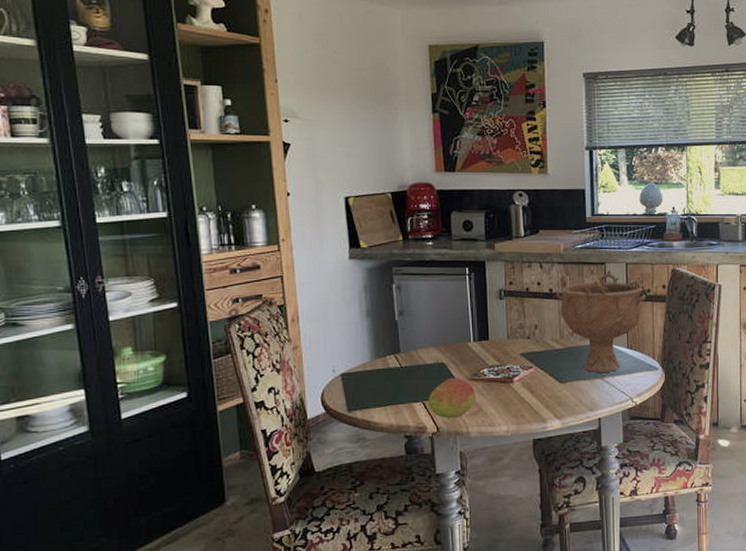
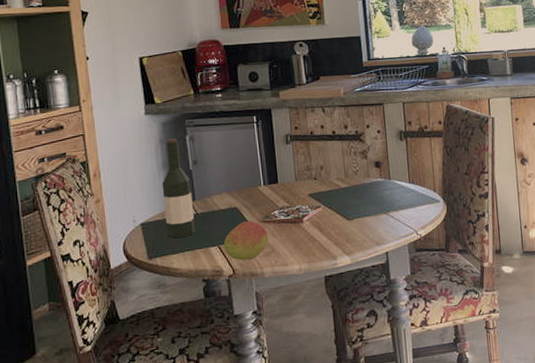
wine bottle: none [364,286,399,390] -> present [162,138,196,238]
decorative bowl: present [556,270,646,373] -> none [339,110,424,209]

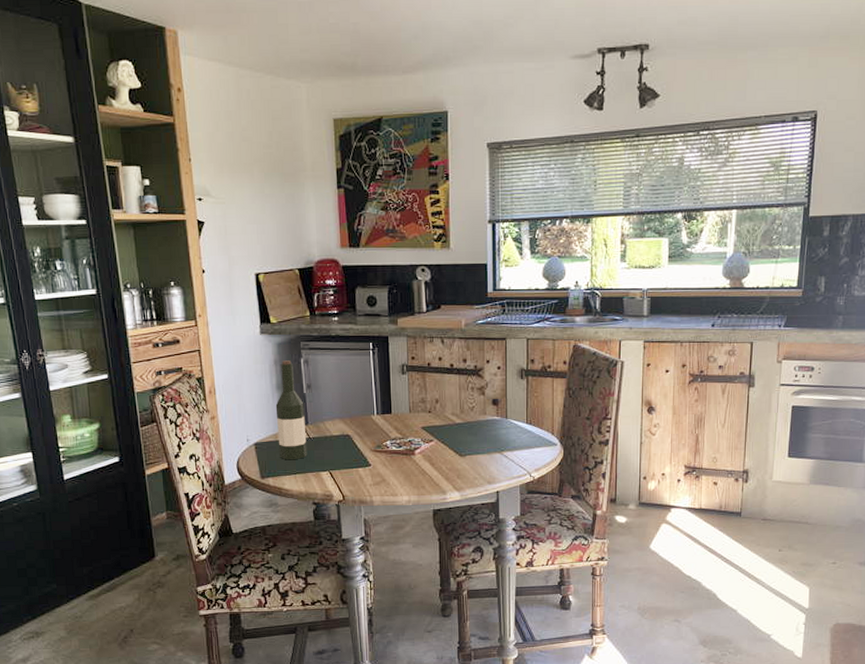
fruit: present [223,220,269,261] -> none [334,448,380,487]

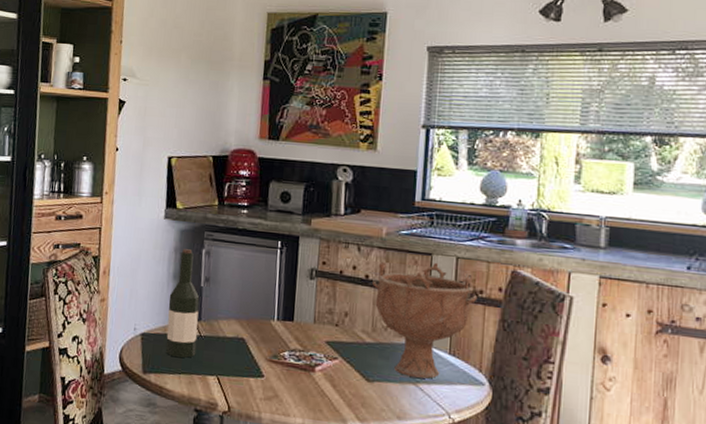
decorative bowl: none [457,345,547,447] -> present [372,261,478,379]

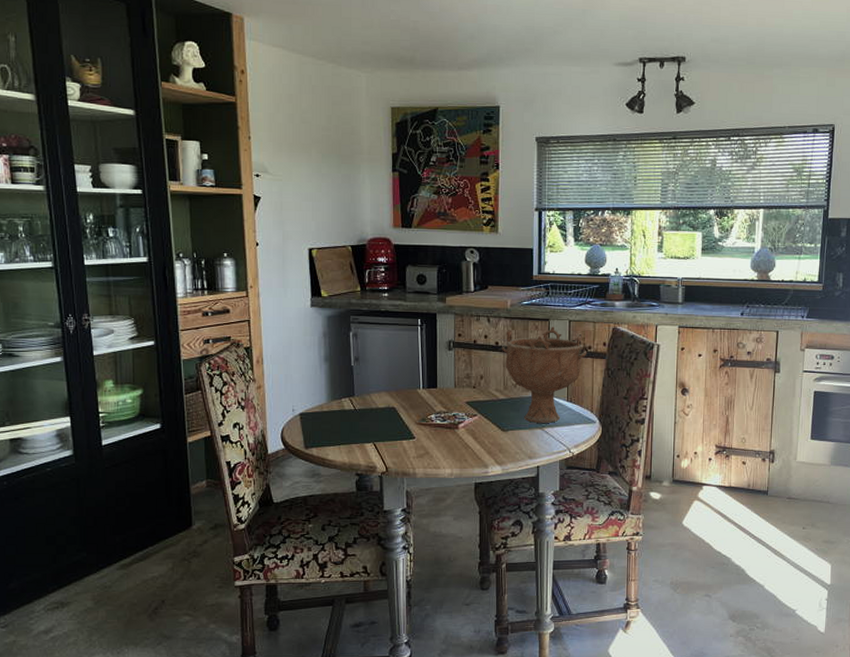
wine bottle: present [166,249,200,358] -> none [323,333,352,430]

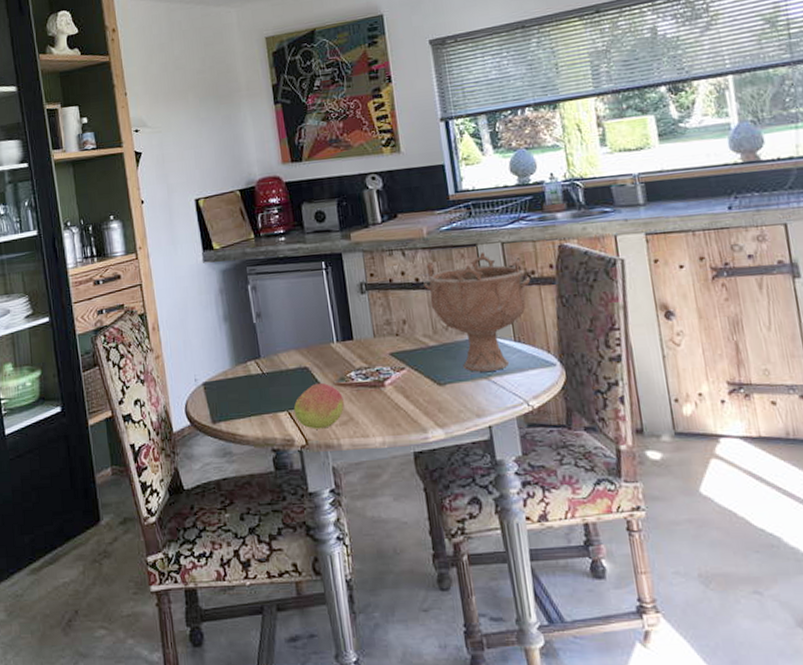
fruit: none [379,421,424,459] -> present [293,382,345,429]

